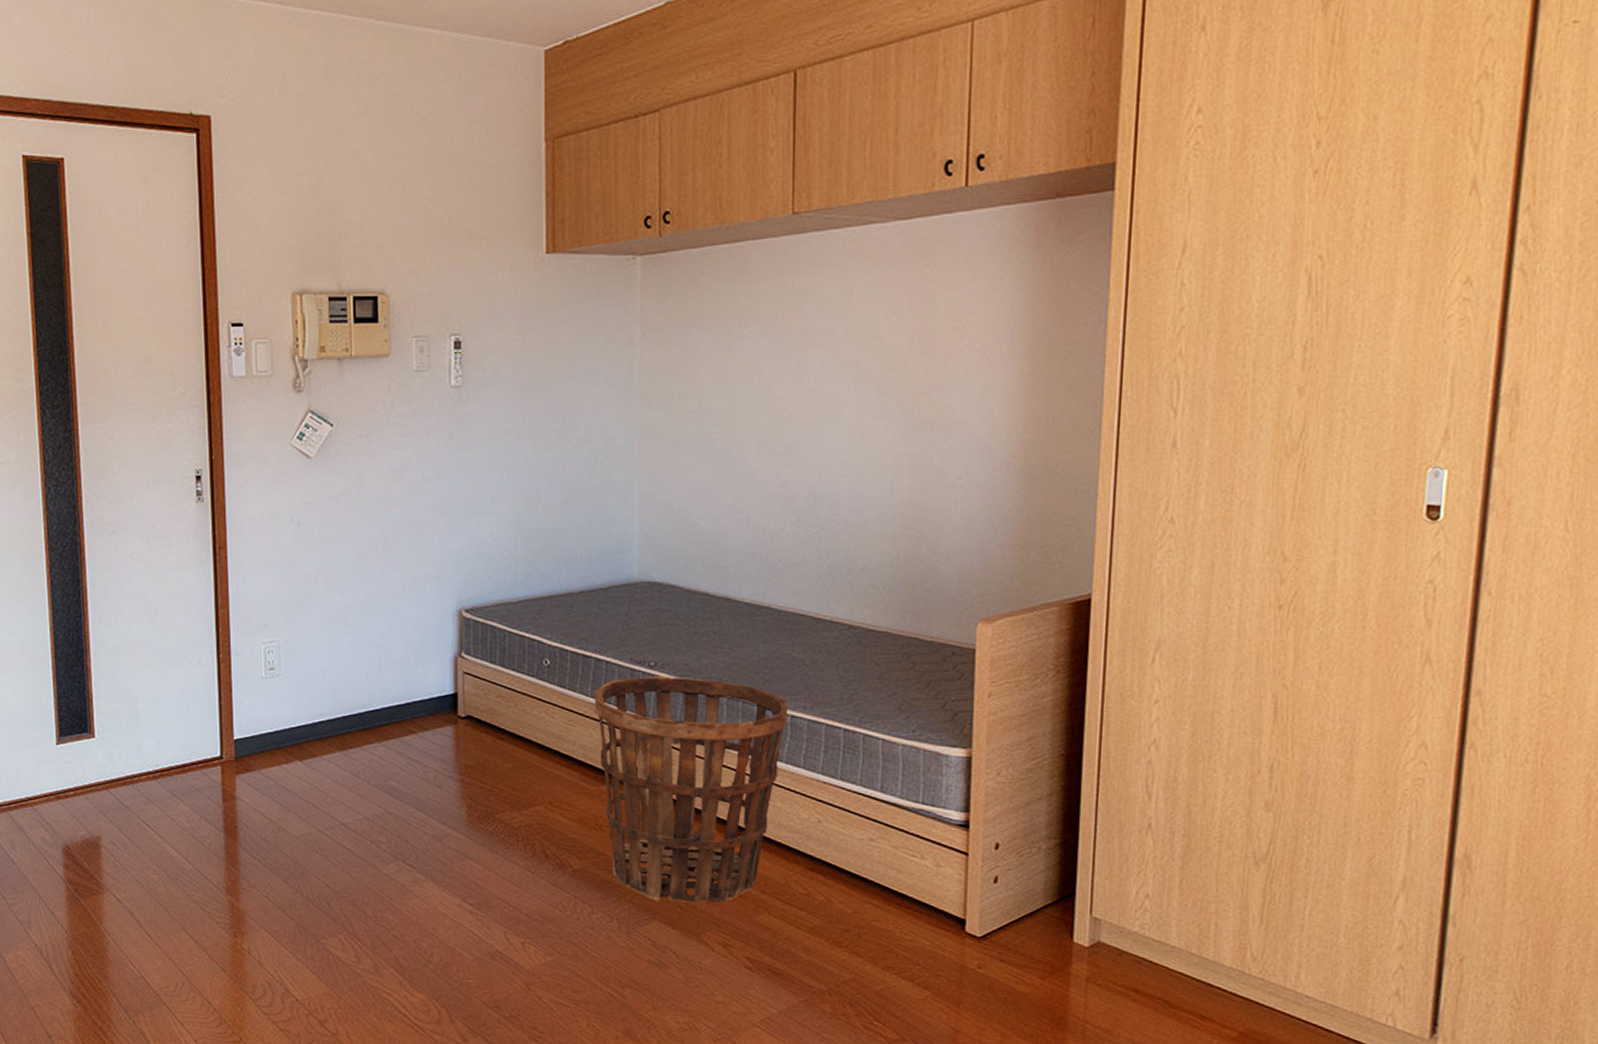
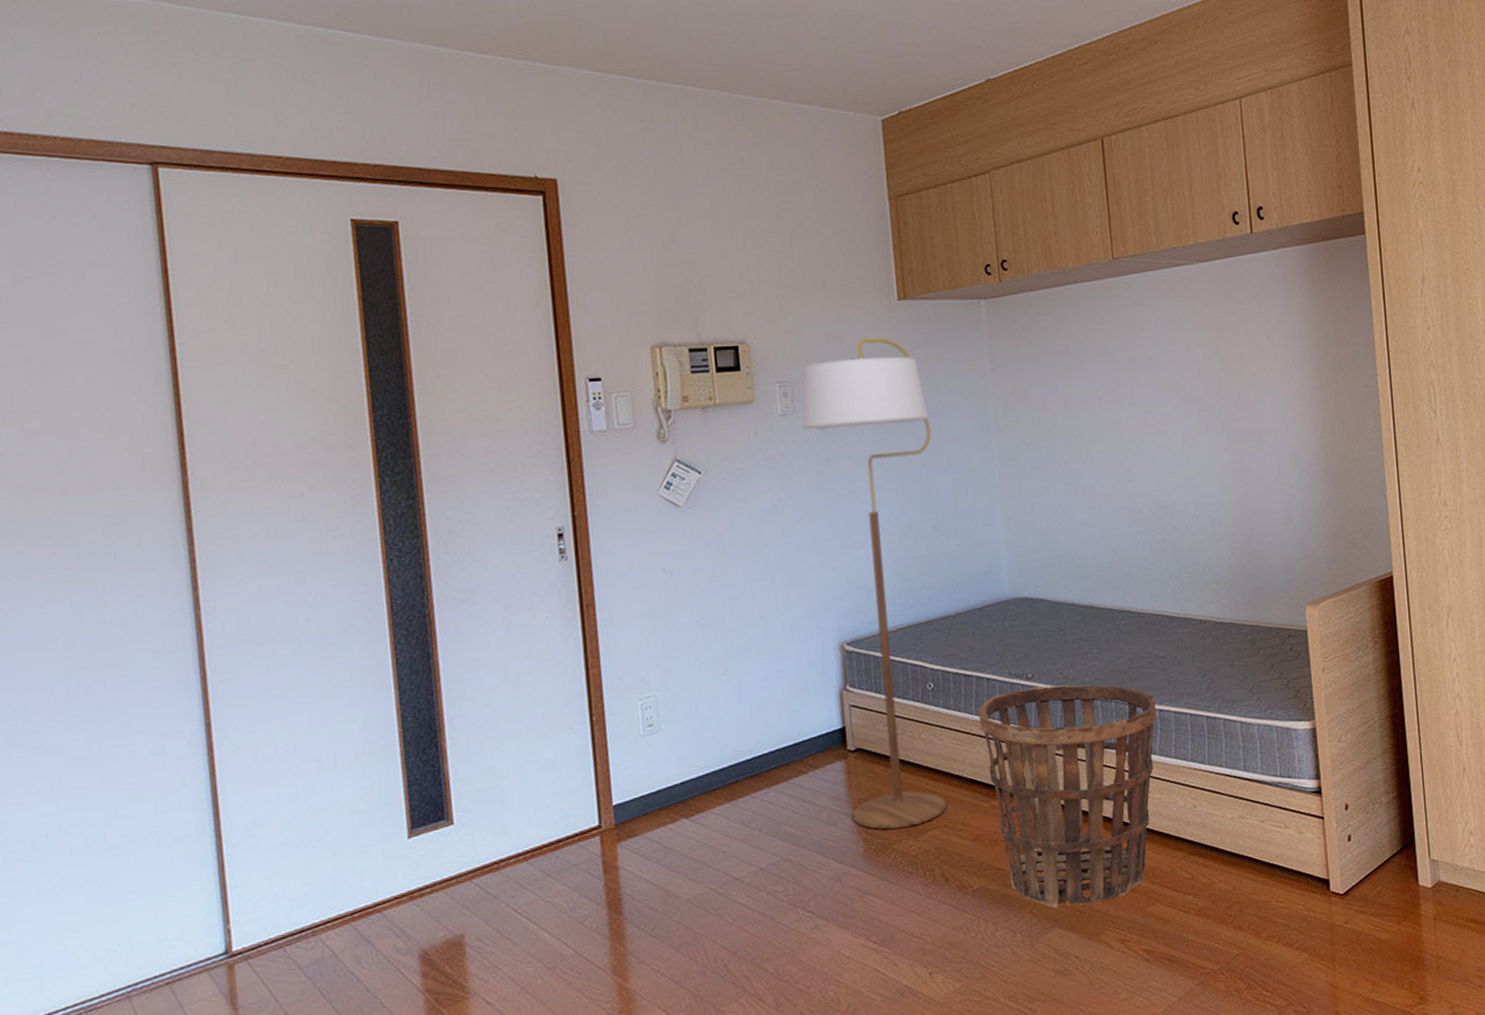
floor lamp: none [435,293,570,799] -> present [801,337,947,830]

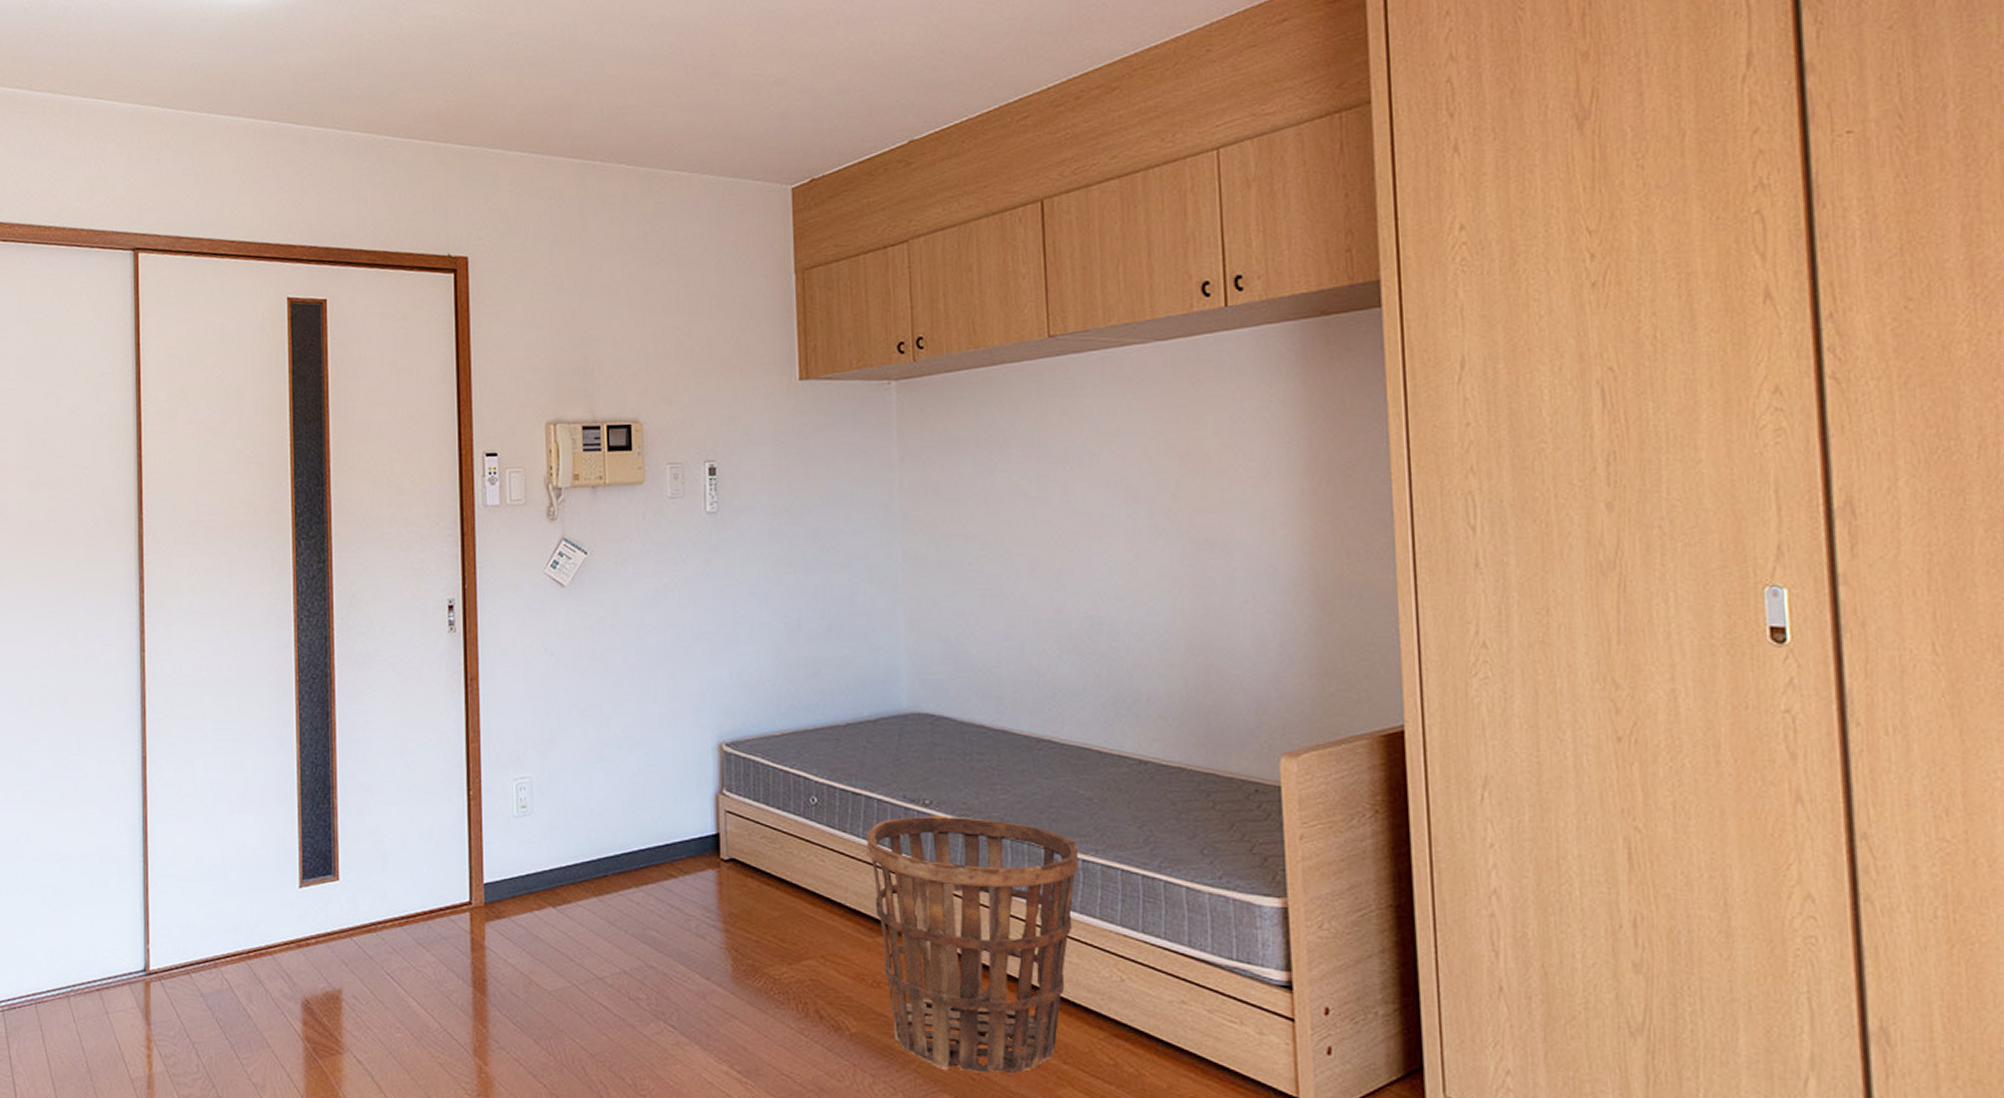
floor lamp: present [801,337,947,830] -> none [690,419,829,952]

